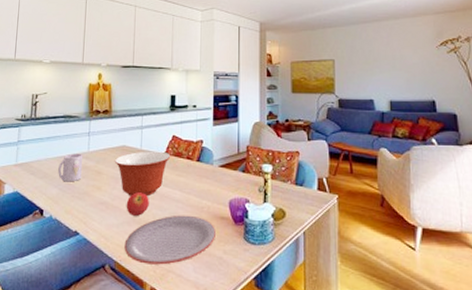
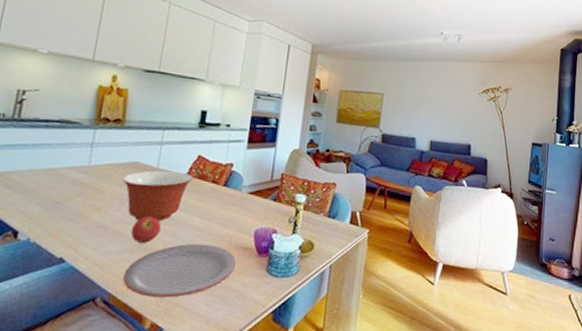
mug: present [58,153,83,182] -> none [44,166,82,200]

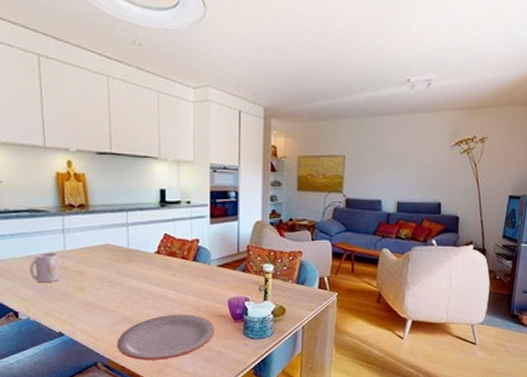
mug: none [44,166,82,200] -> present [30,252,61,283]
mixing bowl: present [121,170,194,221] -> none [97,250,163,297]
fruit: present [130,216,161,243] -> none [115,293,141,316]

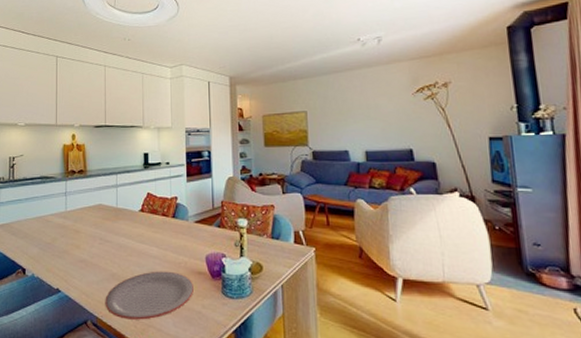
mug: present [30,252,61,283] -> none [38,213,61,241]

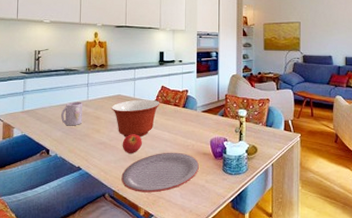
mug: none [38,213,61,241] -> present [61,101,83,126]
mixing bowl: none [91,209,146,254] -> present [111,99,160,137]
fruit: none [105,250,127,273] -> present [122,134,142,153]

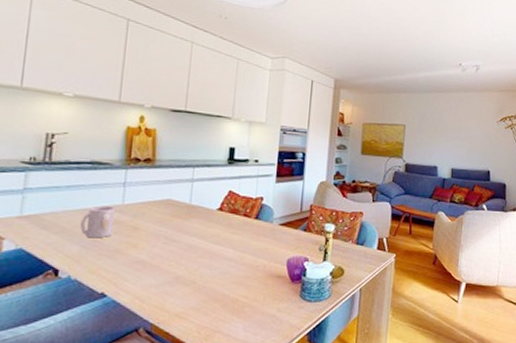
mixing bowl: present [111,99,160,137] -> none [156,206,226,255]
plate: present [121,152,199,193] -> none [163,274,271,326]
fruit: present [122,134,142,153] -> none [168,250,197,275]

